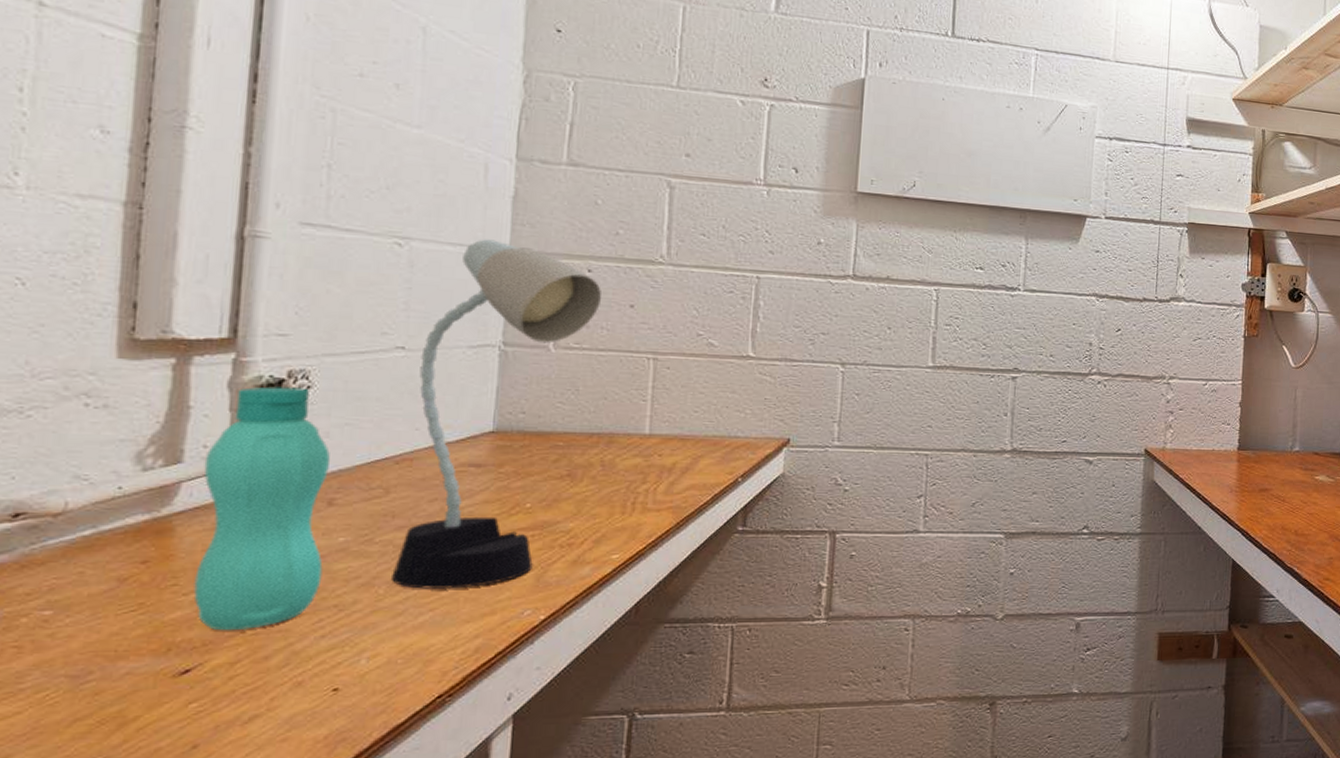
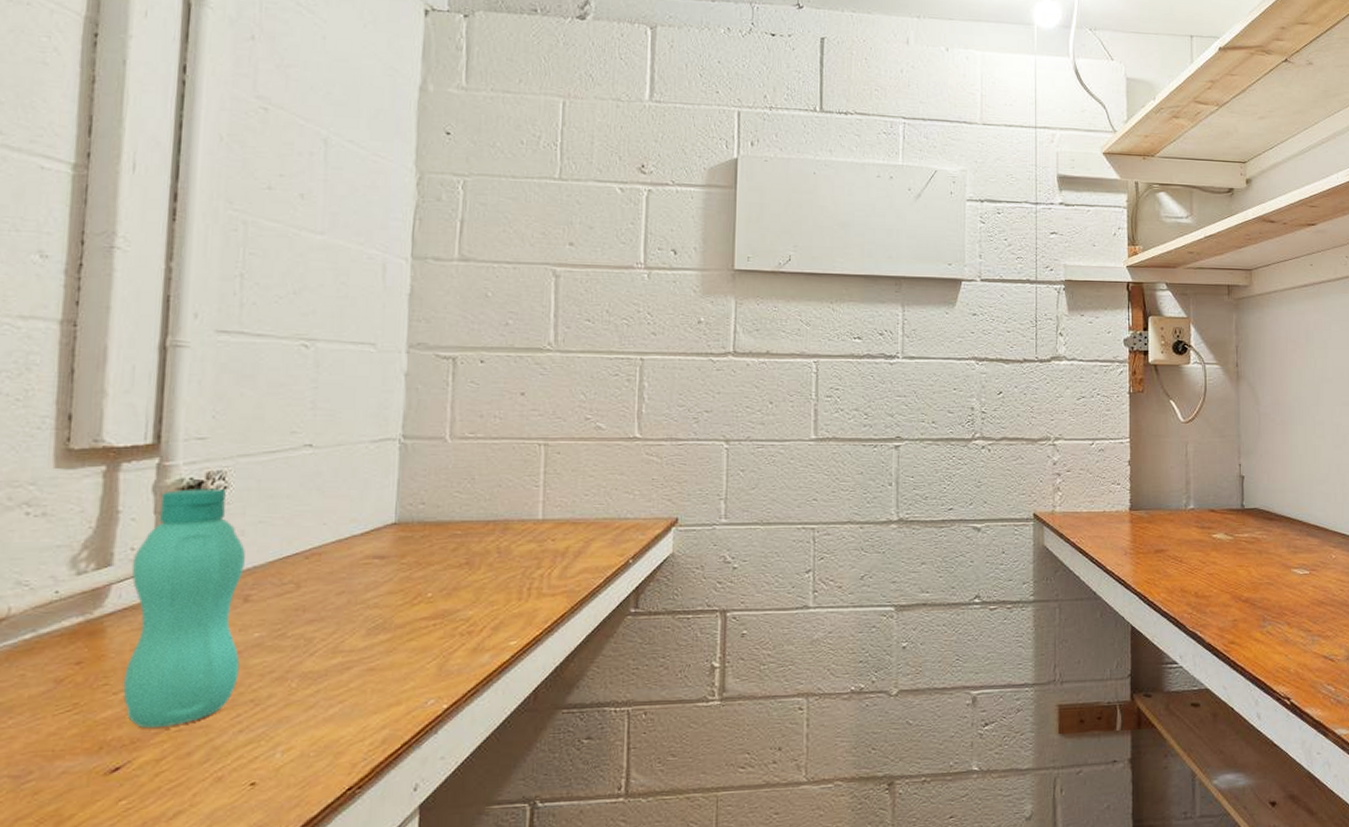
desk lamp: present [392,239,602,589] -> none [303,336,494,682]

